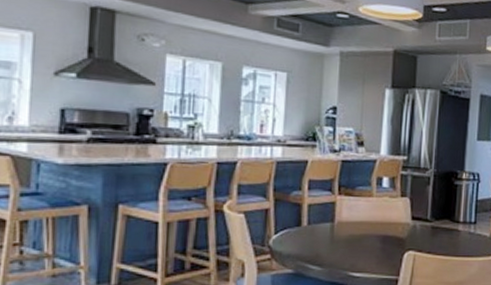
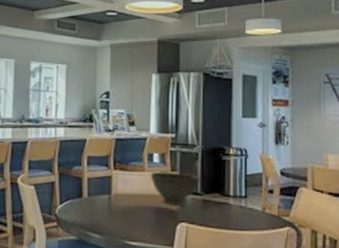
bowl: none [378,197,431,233] -> present [150,171,200,206]

